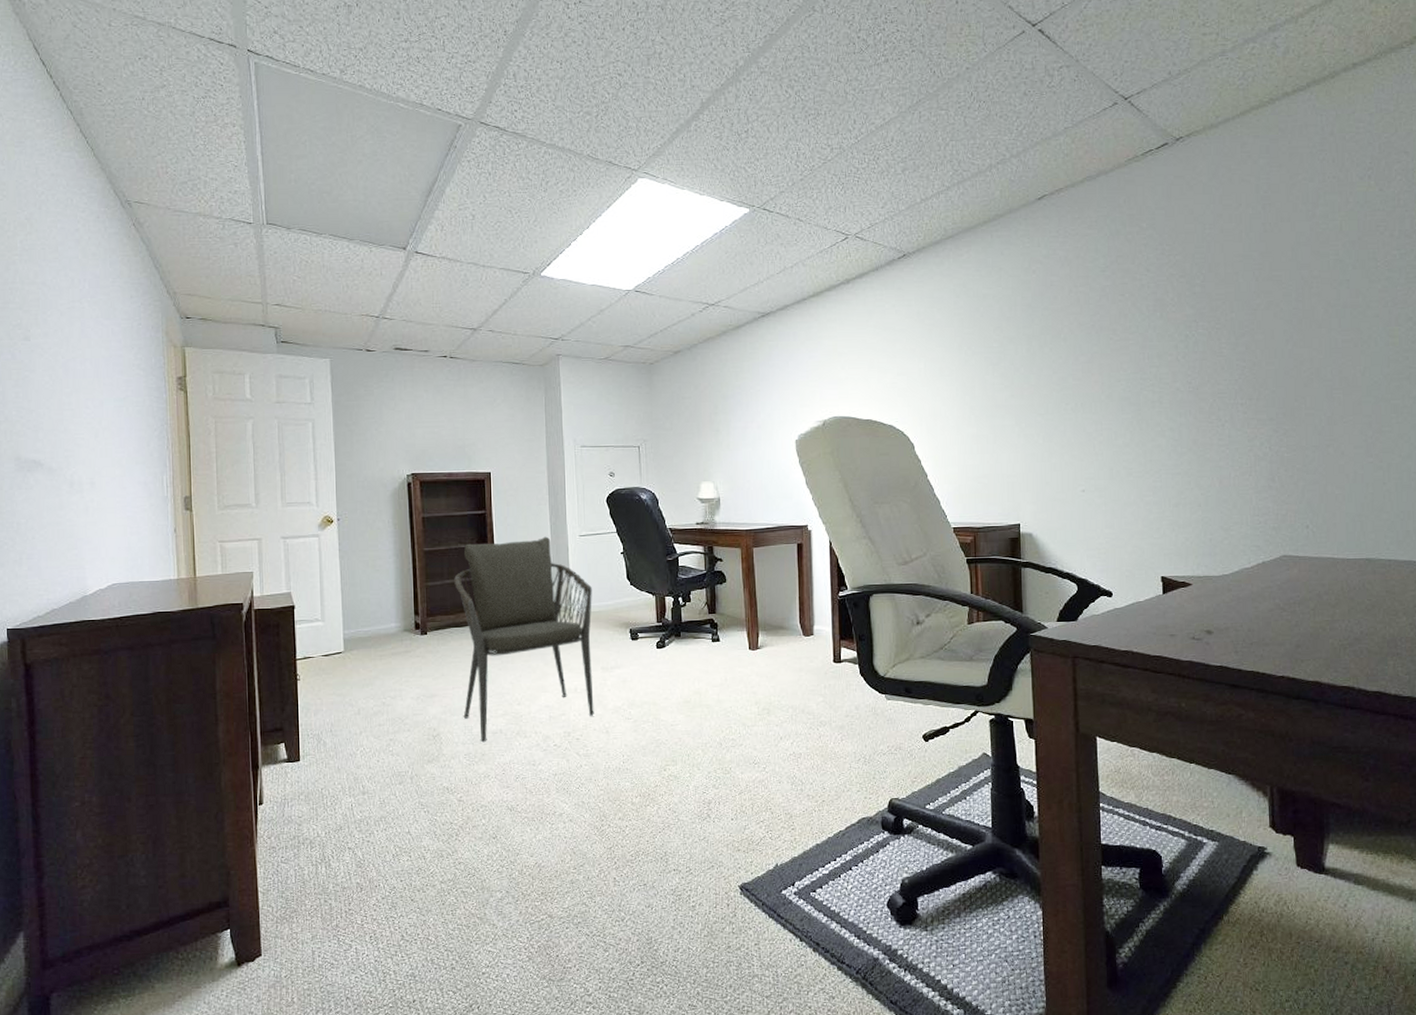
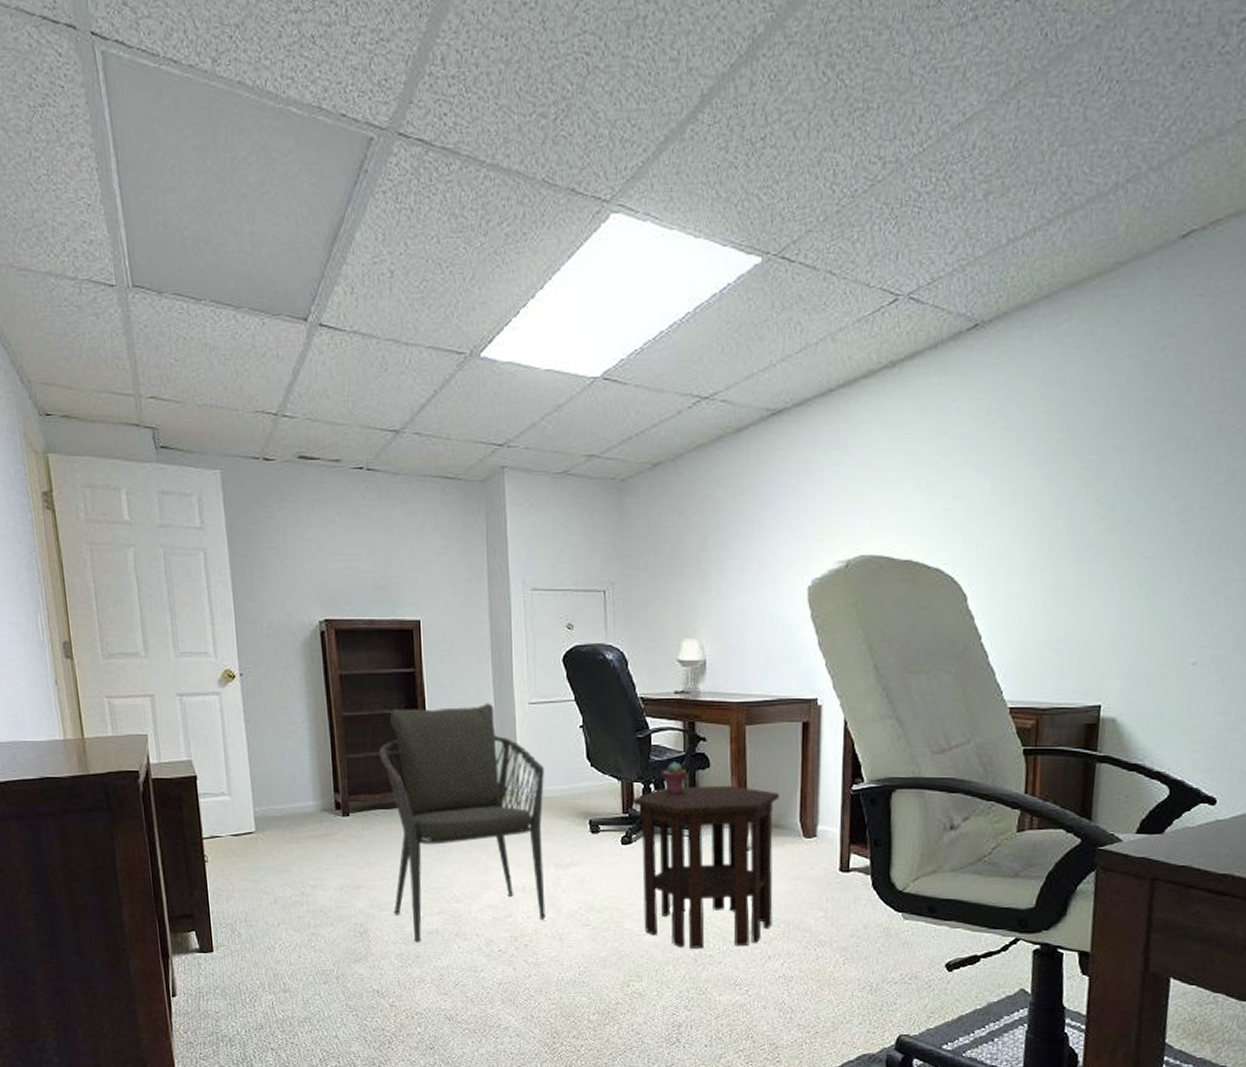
side table: none [665,596,783,734] -> present [633,785,780,949]
potted succulent: none [688,579,708,606] -> present [662,762,687,795]

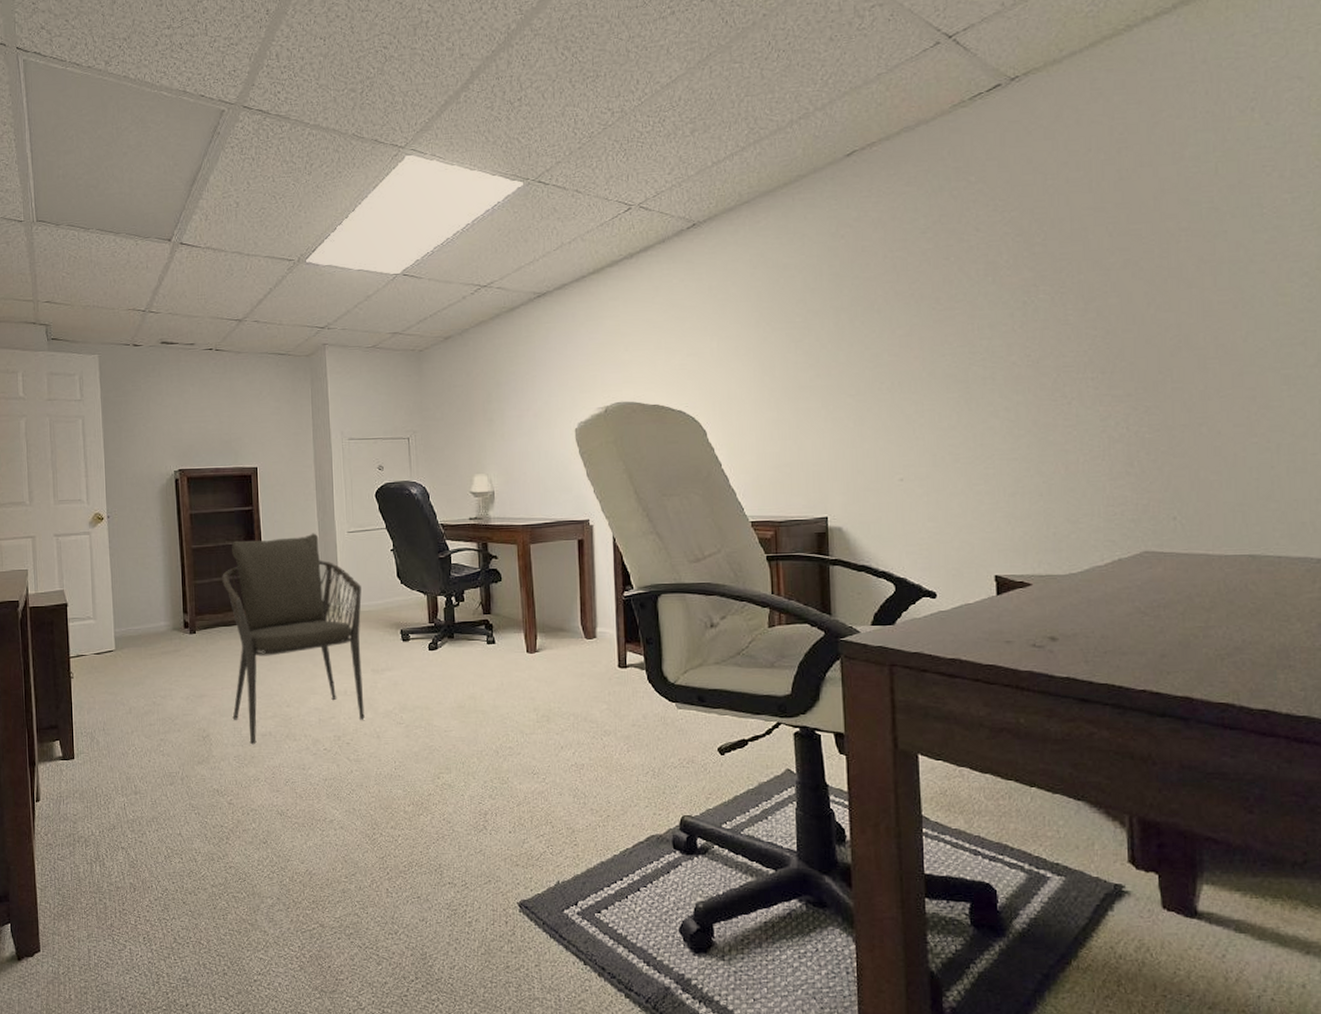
side table: present [633,785,780,949] -> none [438,595,563,742]
potted succulent: present [662,762,687,795] -> none [461,577,482,606]

